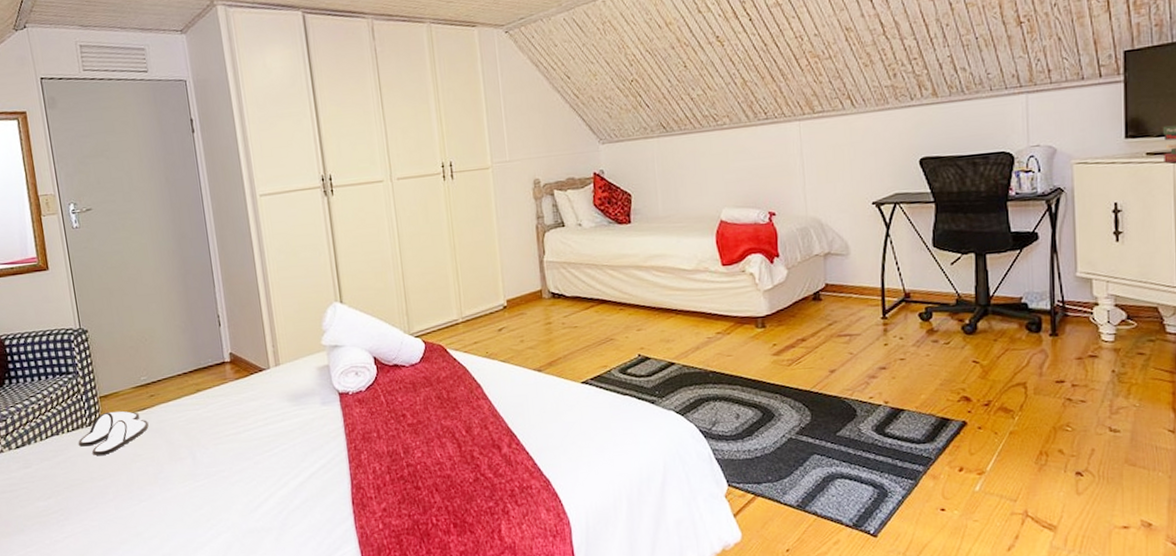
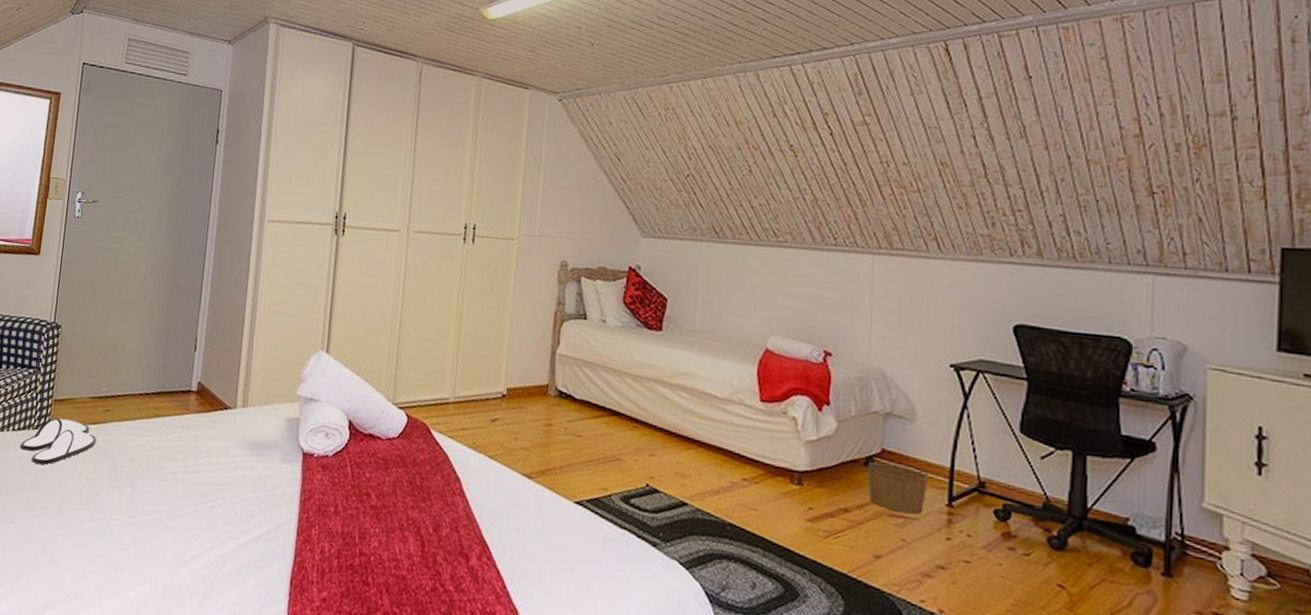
basket: none [815,292,865,332] -> present [867,462,928,515]

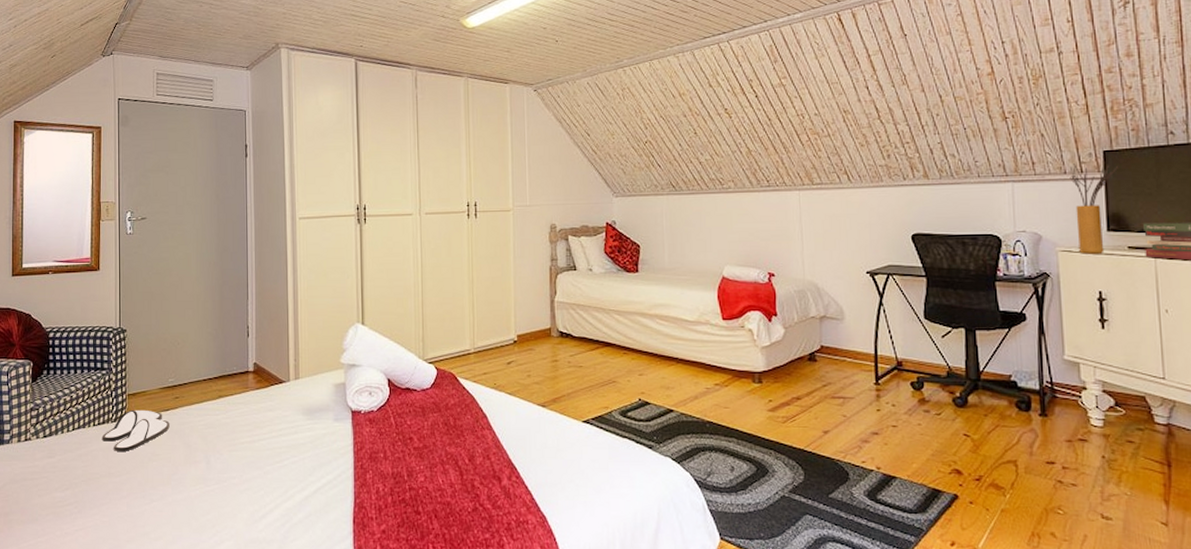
basket: present [867,462,928,515] -> none [811,356,859,395]
vase: none [1232,260,1302,379] -> present [1069,164,1119,254]

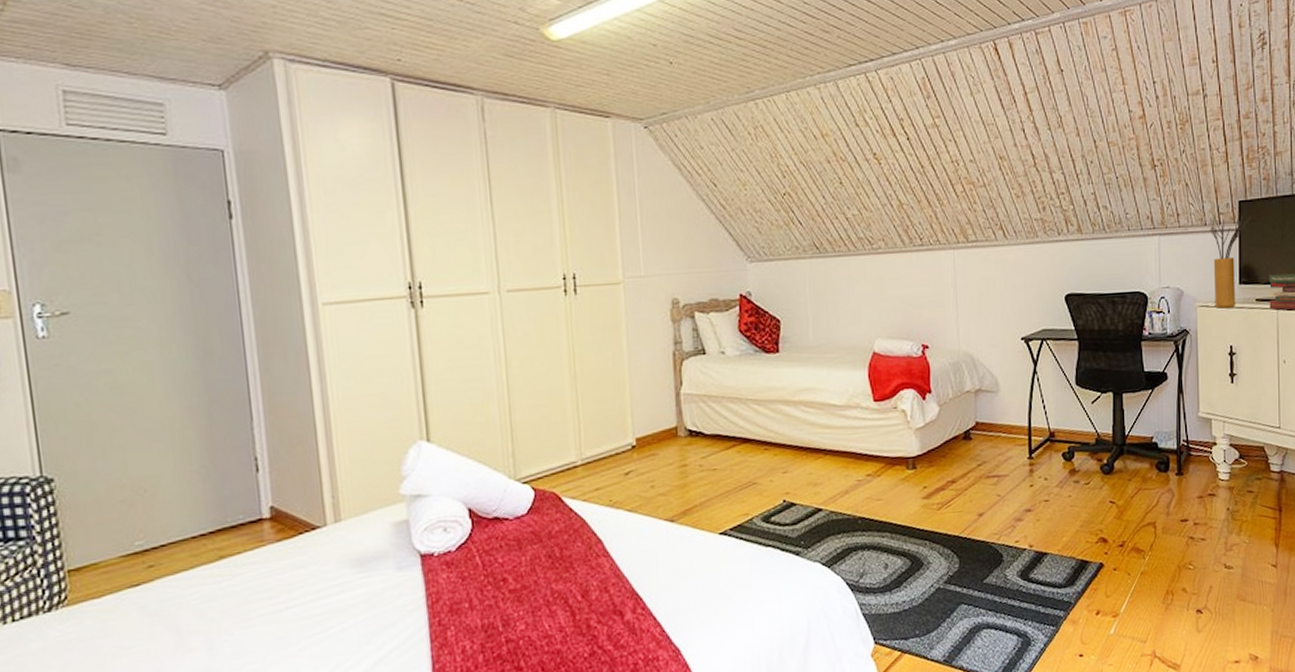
slippers: present [101,409,170,451] -> none [28,588,144,653]

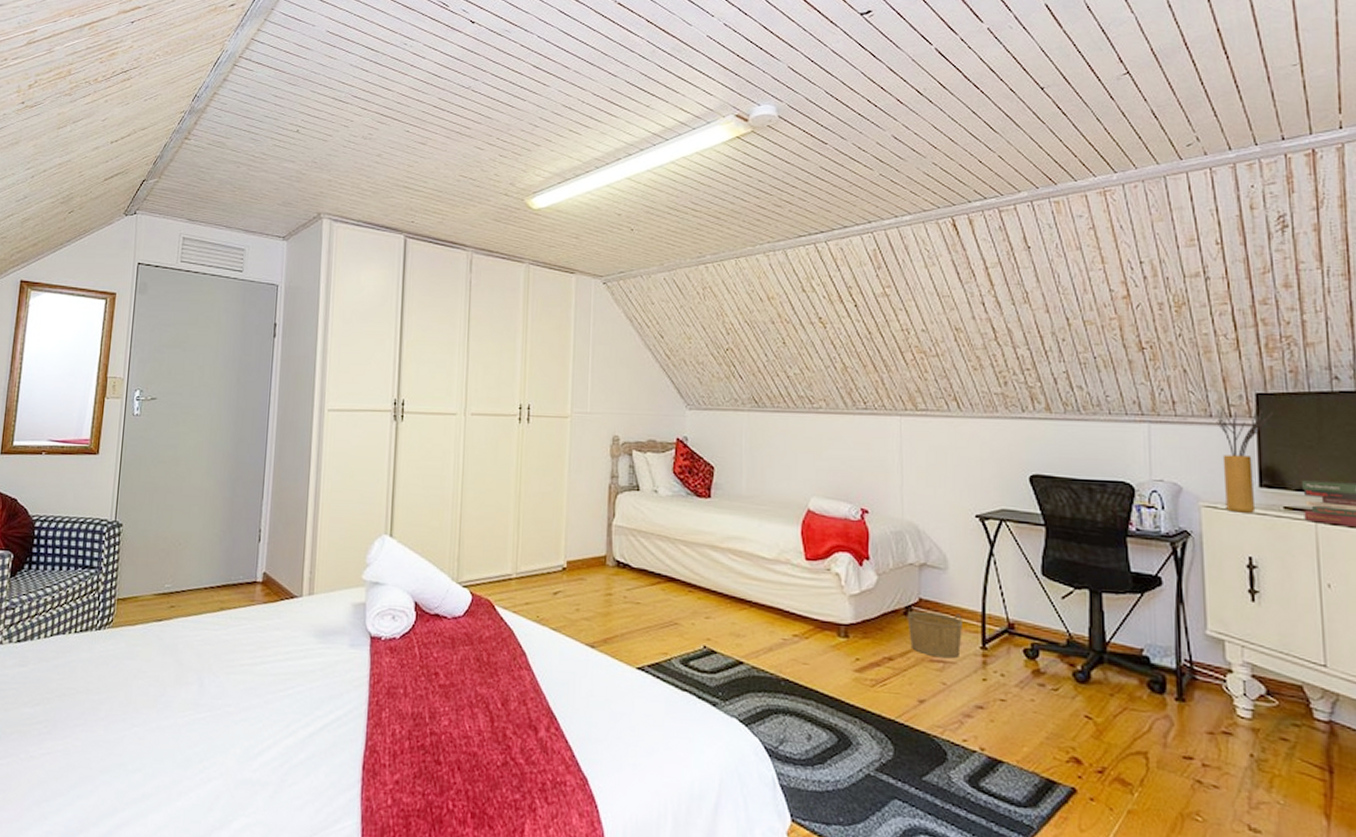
basket: none [966,430,1013,473] -> present [907,611,962,659]

